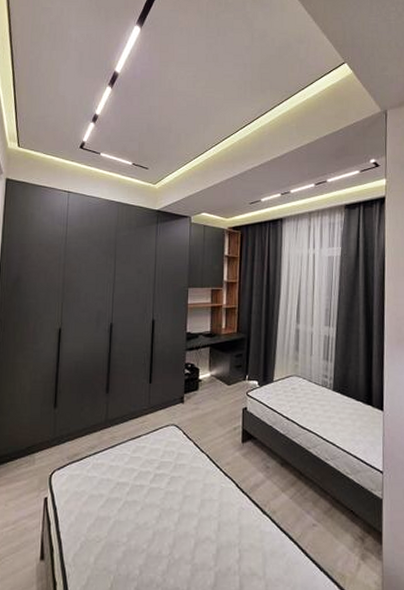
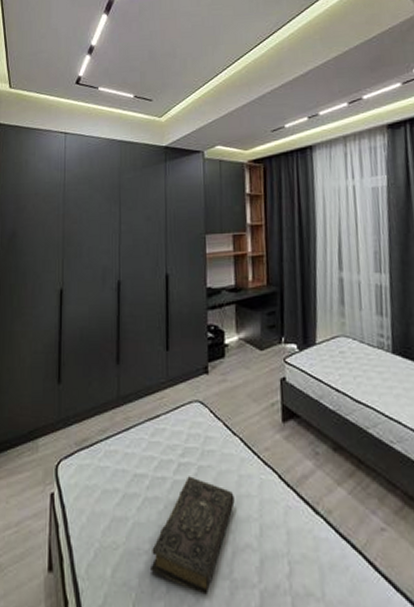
book: none [127,484,199,576] -> present [151,476,235,595]

